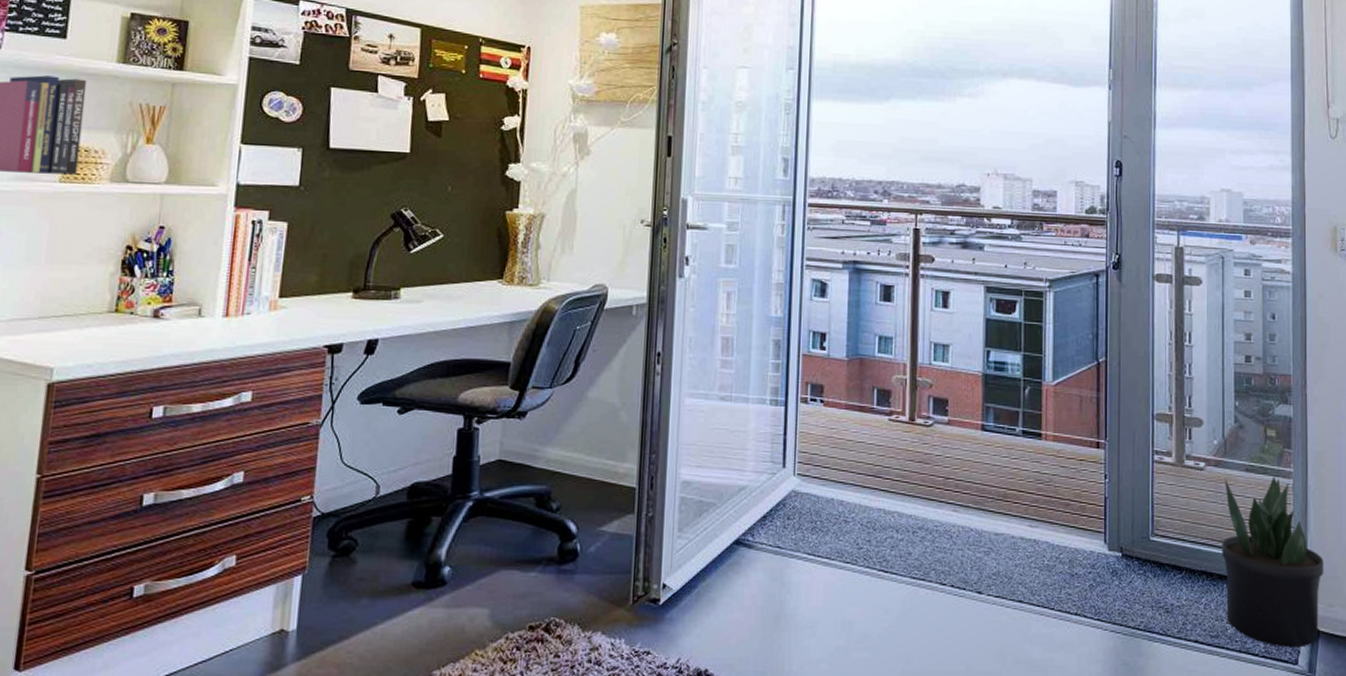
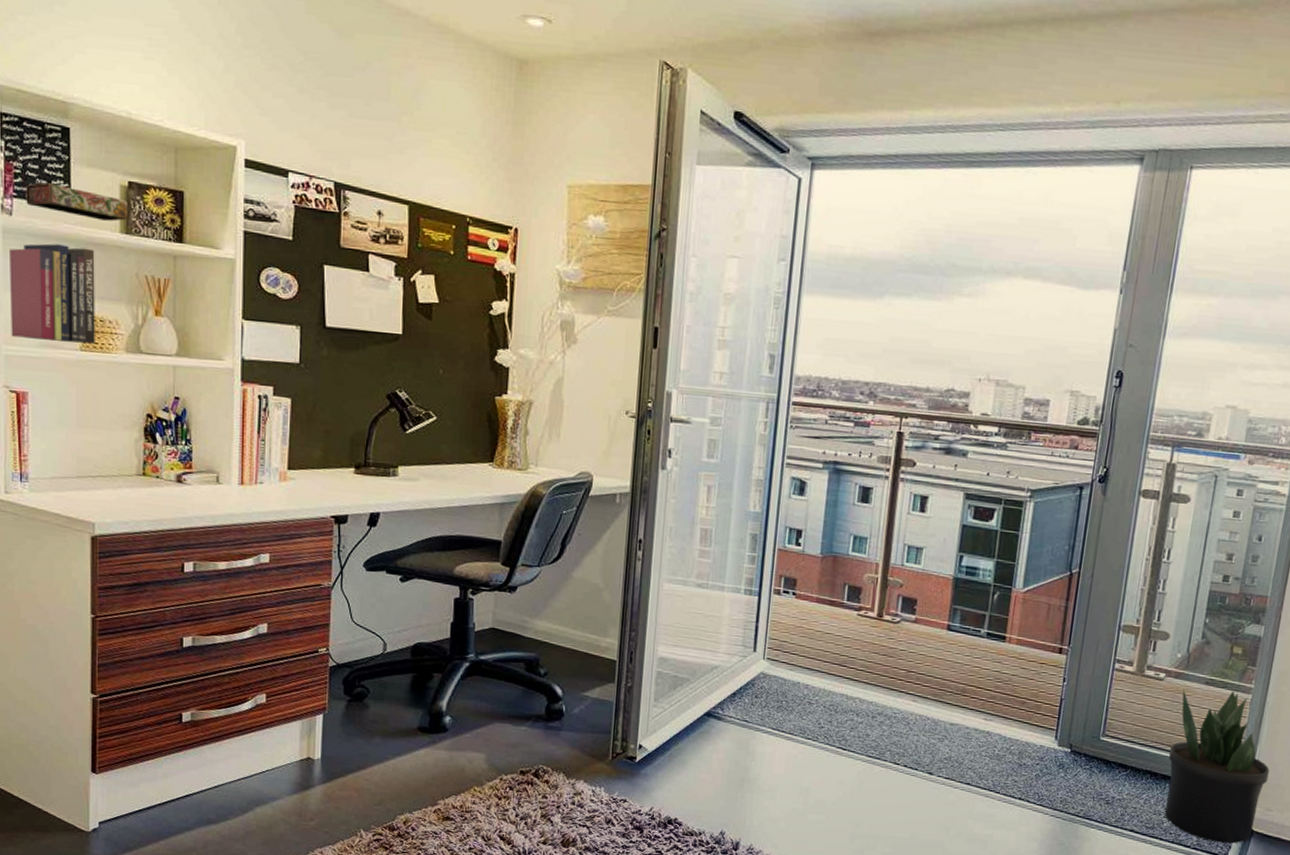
decorative box: none [18,16,128,52] -> present [26,182,128,222]

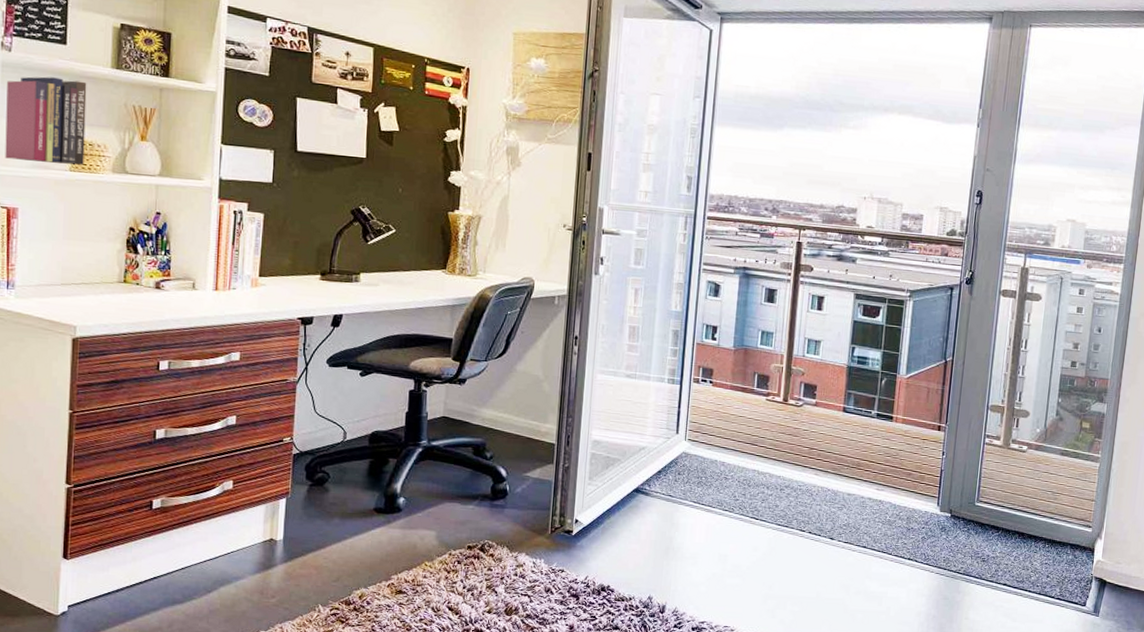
decorative box: present [26,182,128,222] -> none [25,23,119,58]
planter: present [1164,690,1270,844] -> none [1032,460,1117,593]

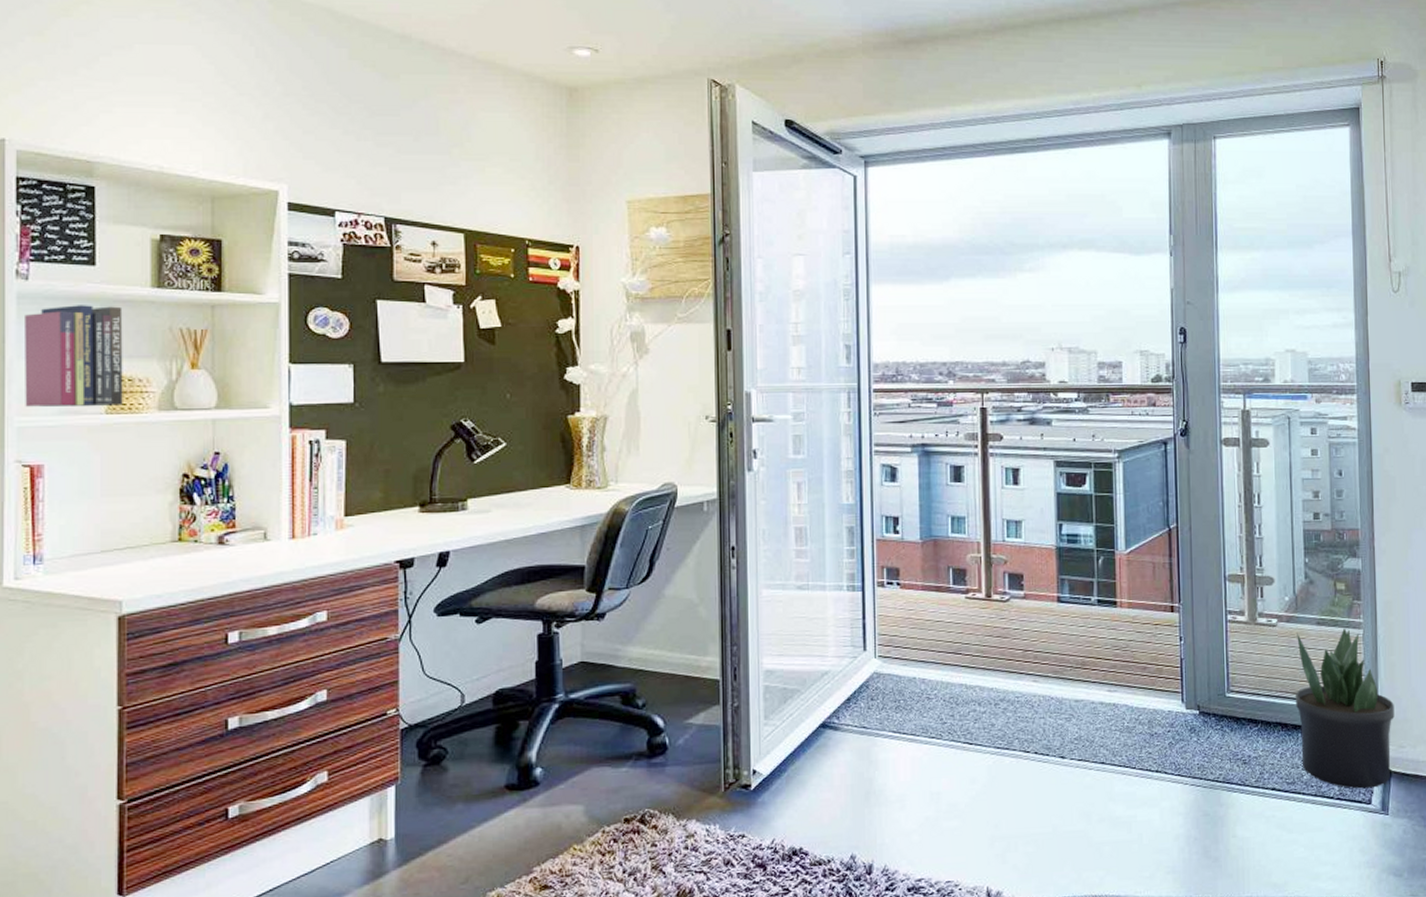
planter: none [1032,460,1117,593] -> present [1295,628,1395,789]

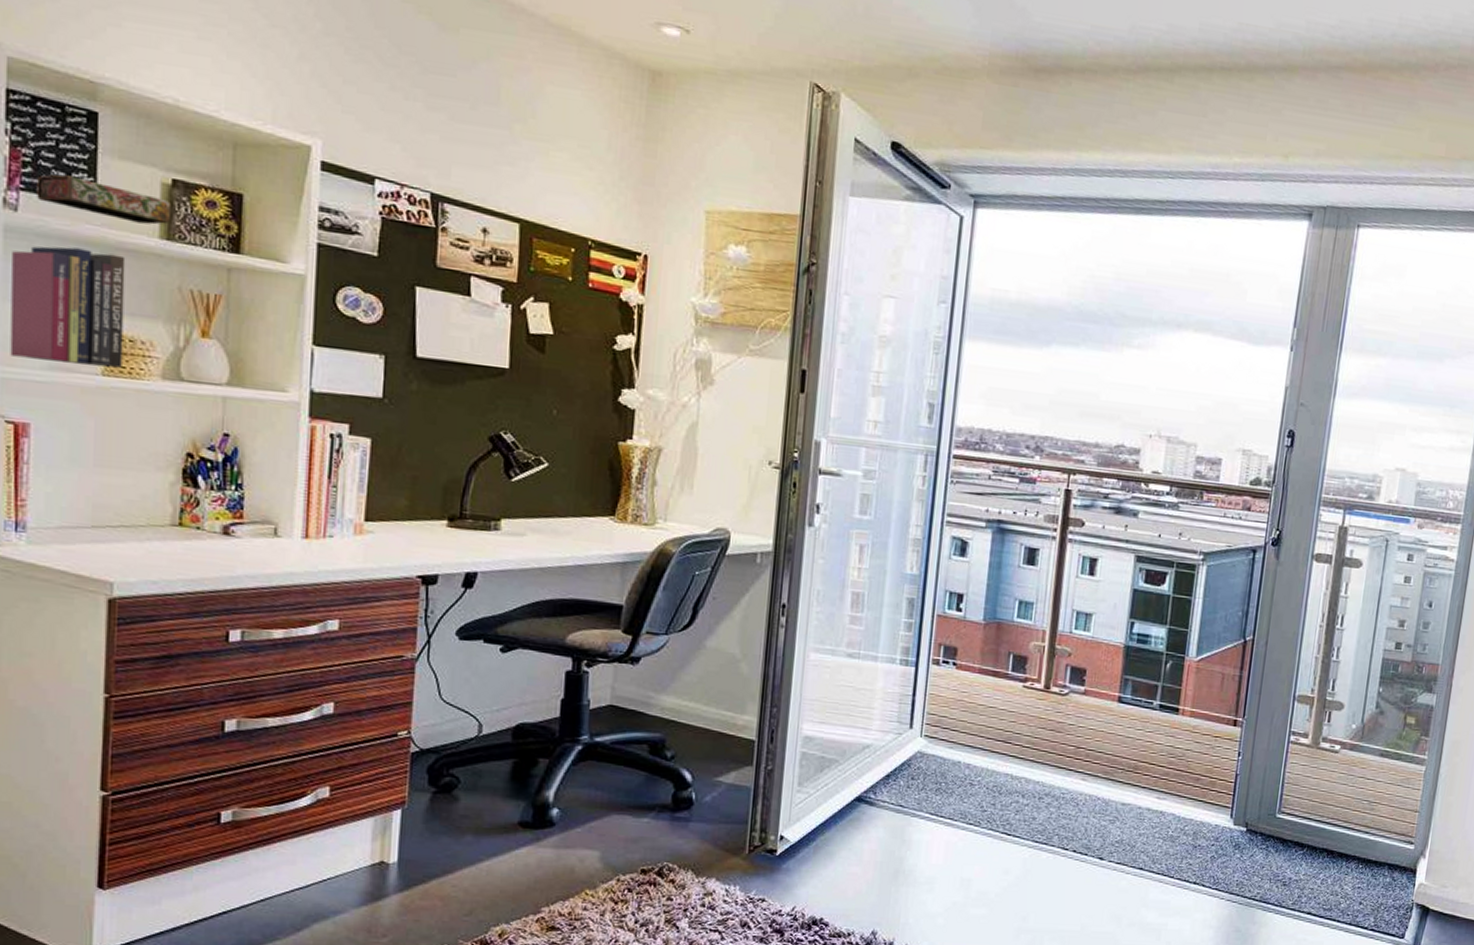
decorative box: none [44,243,160,276] -> present [37,174,171,225]
planter: present [1295,628,1395,789] -> none [1342,762,1444,923]

